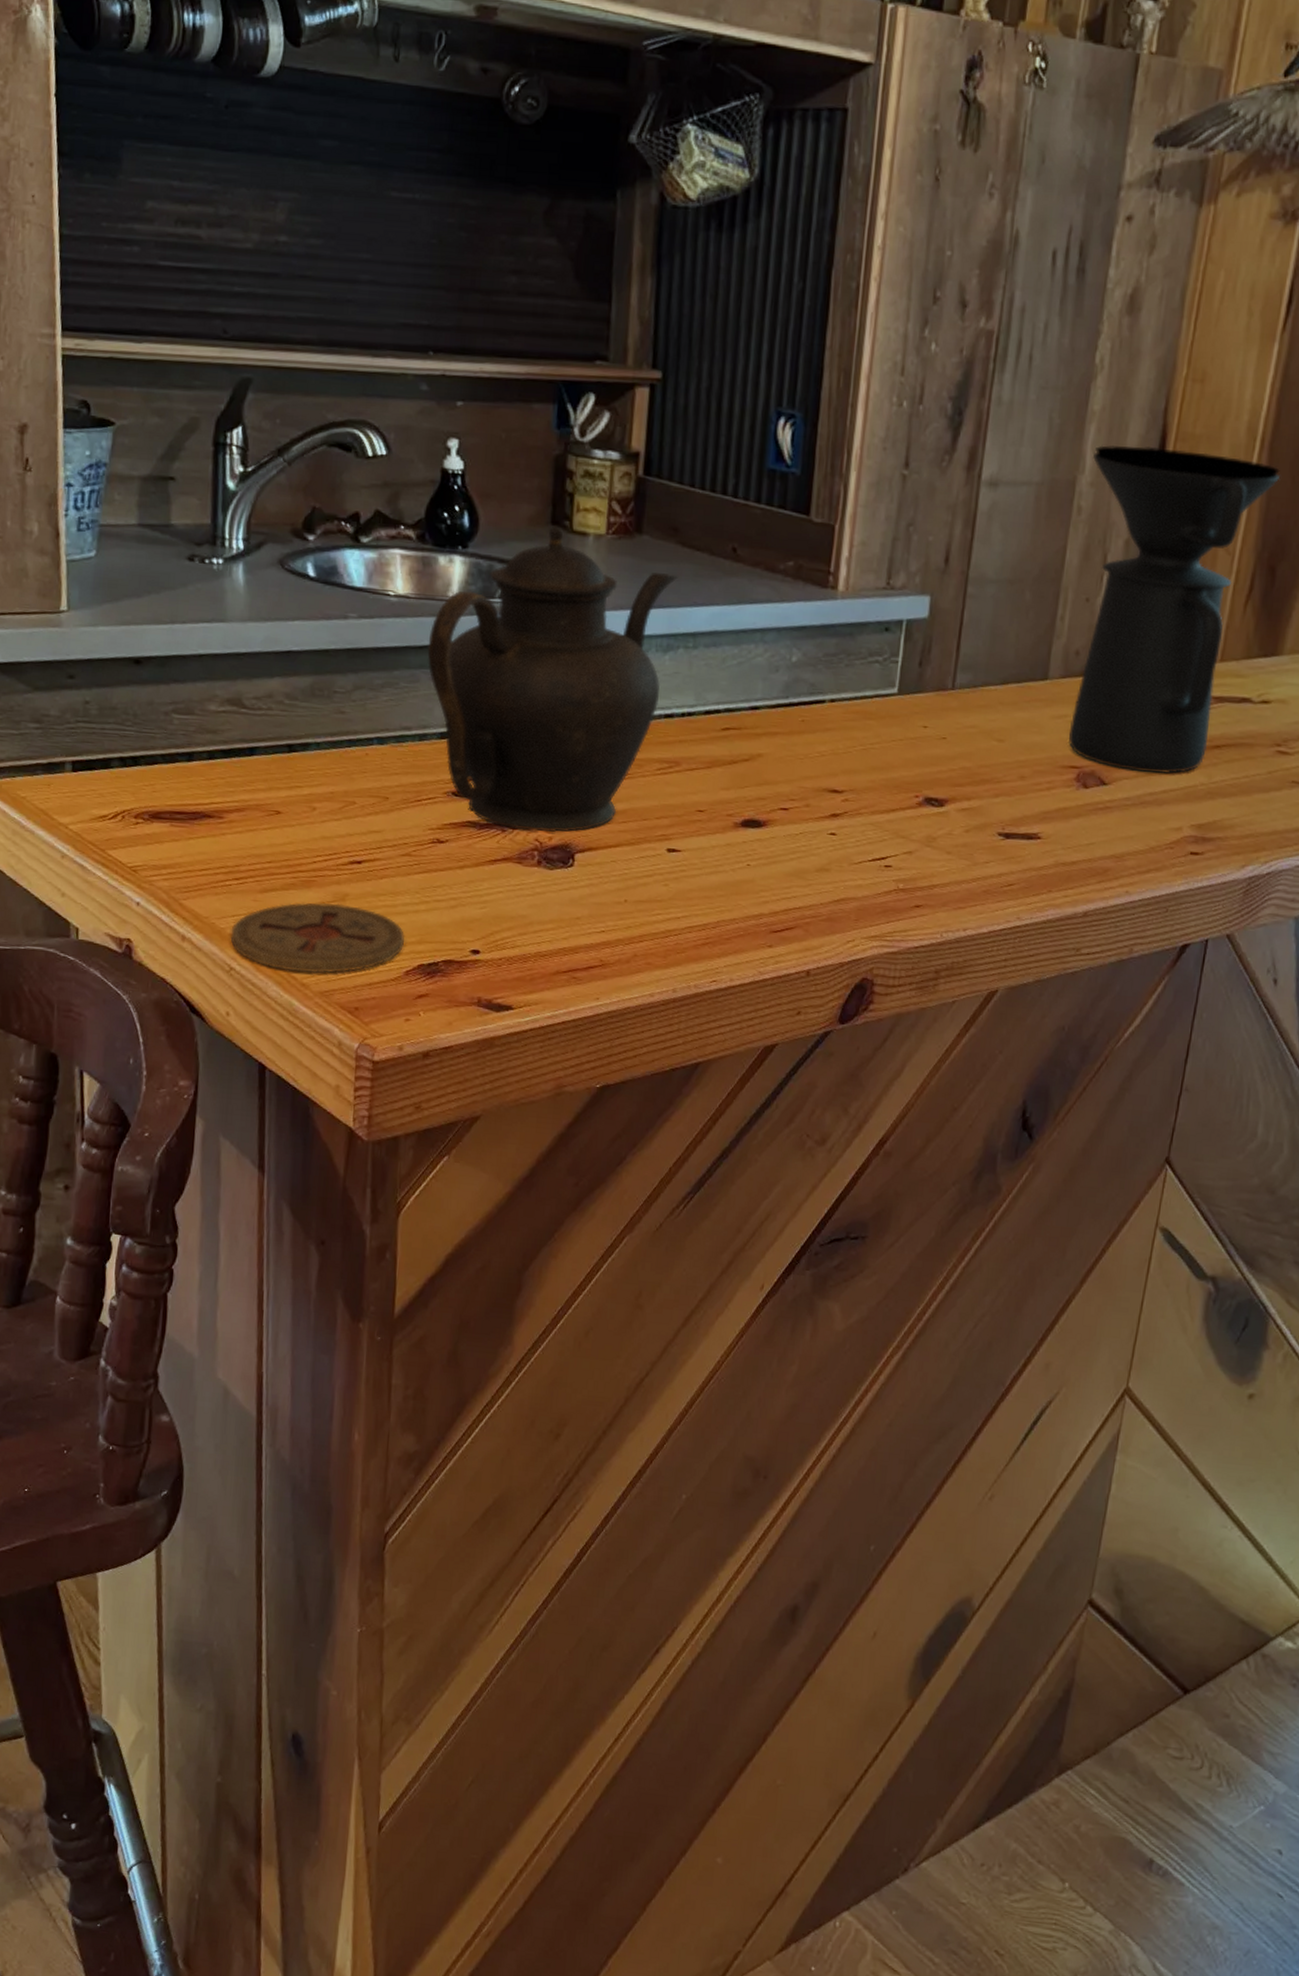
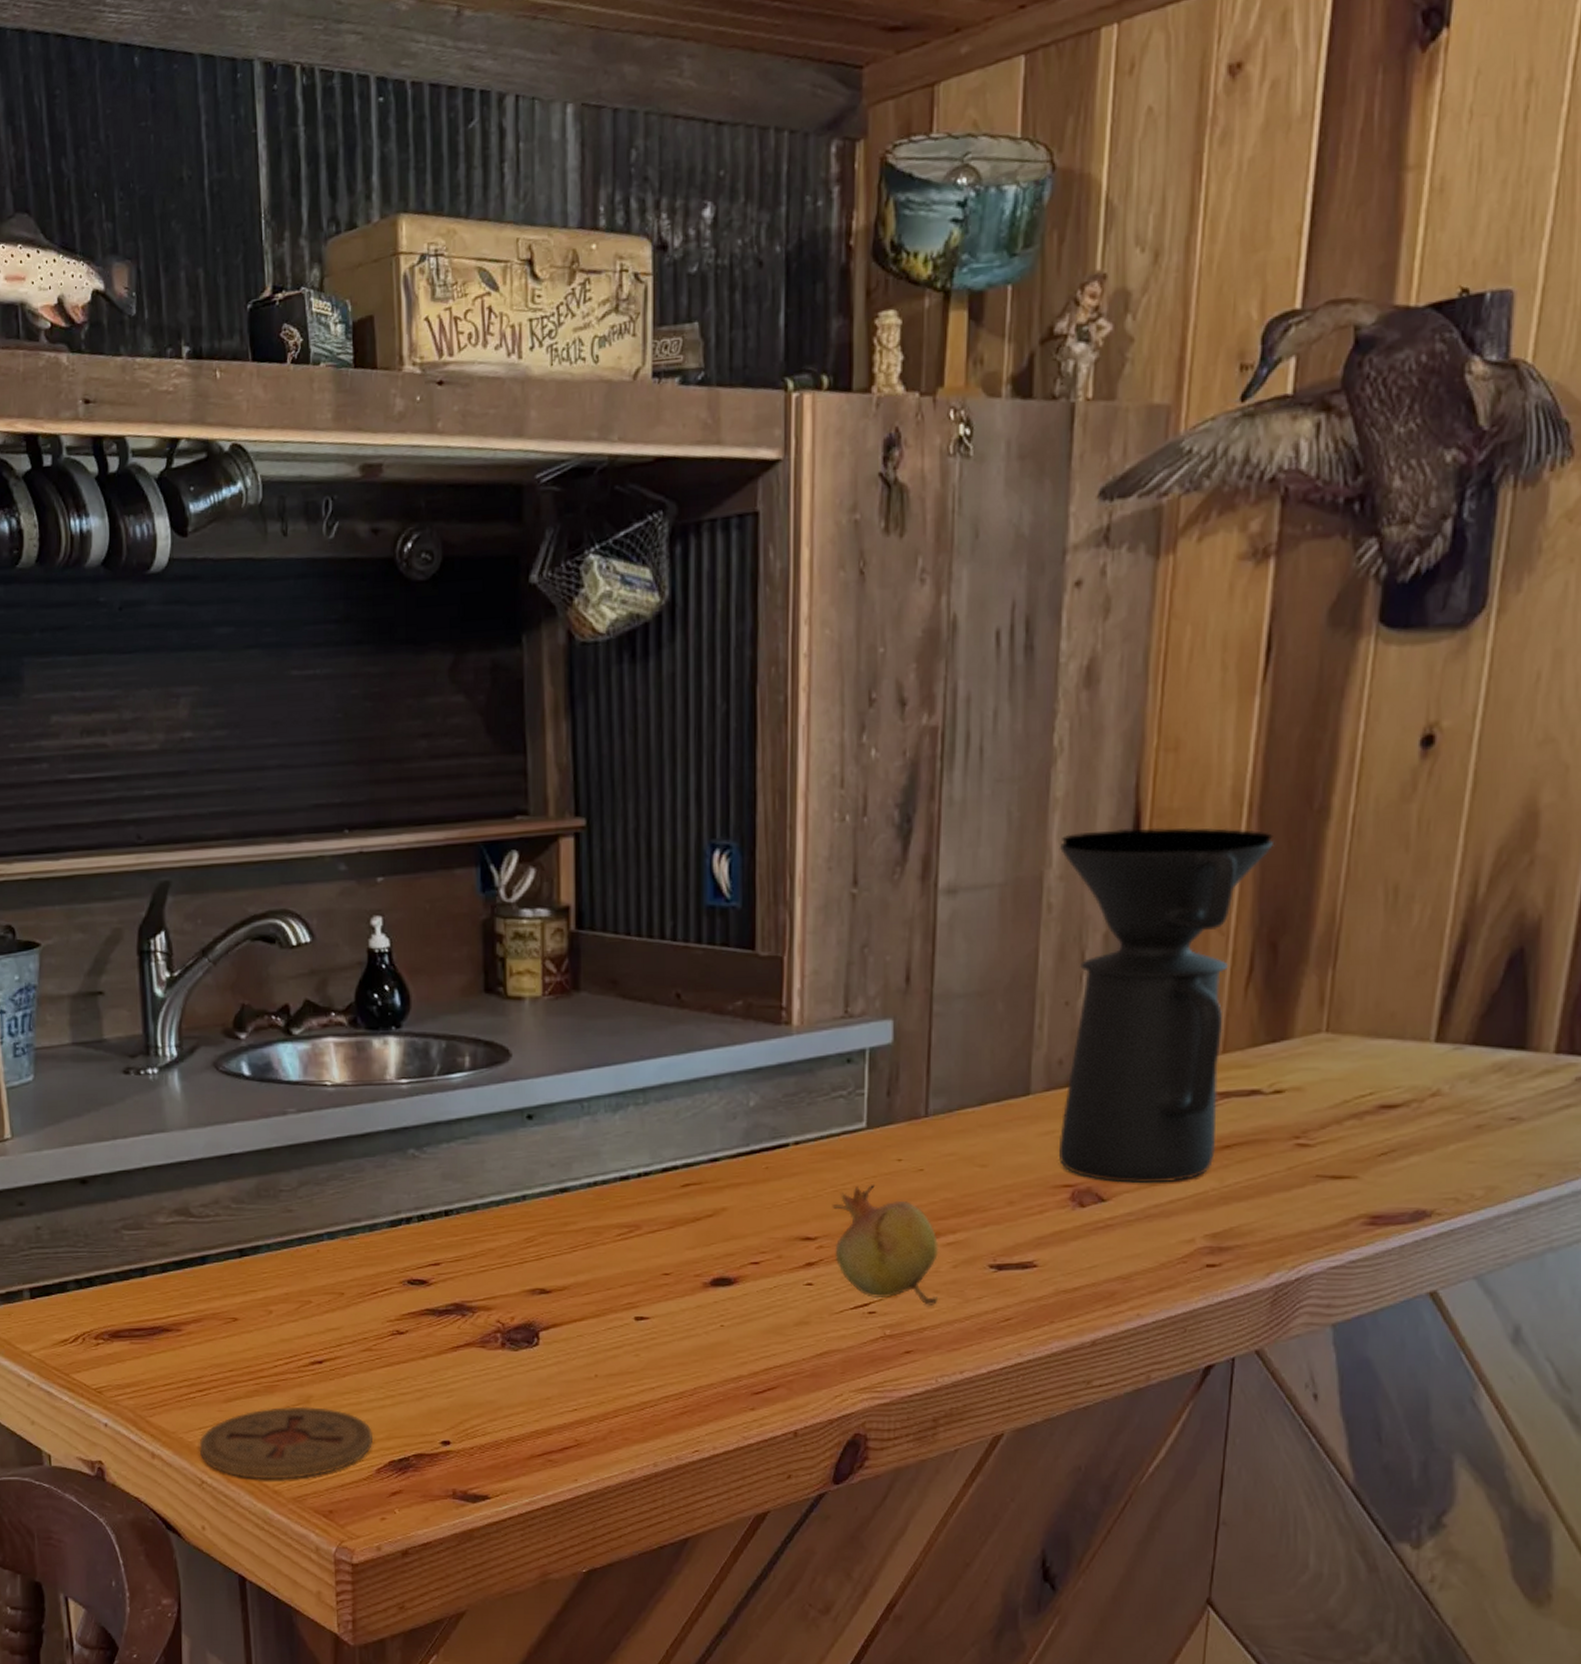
teapot: present [427,526,679,833] -> none [370,993,623,1313]
fruit: none [858,746,954,865] -> present [832,1183,939,1305]

